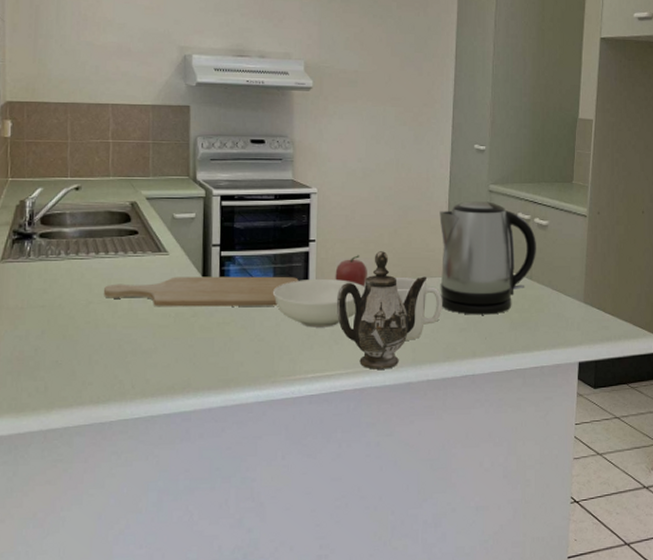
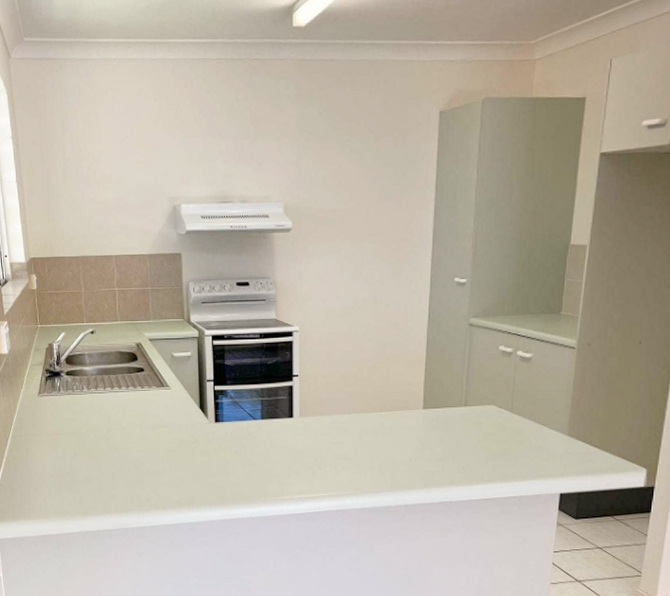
chopping board: present [104,276,299,307] -> none [120,408,284,435]
bowl: present [272,278,366,328] -> none [261,410,346,455]
fruit: present [335,255,367,287] -> none [317,389,347,418]
teapot: present [336,251,428,369] -> none [318,385,406,493]
mug: present [395,276,442,340] -> none [374,409,420,468]
kettle: present [439,201,536,315] -> none [418,335,518,446]

